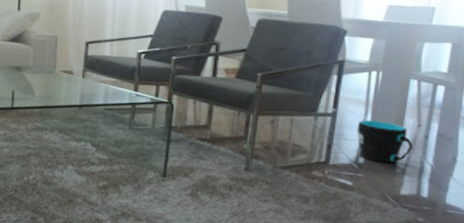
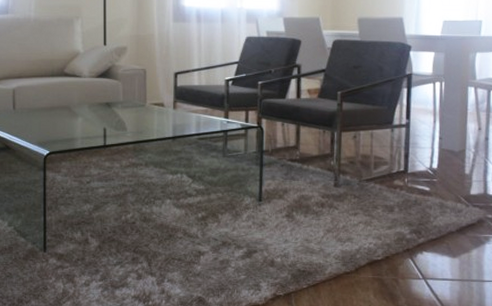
cup sleeve: present [357,120,413,164] -> none [428,128,477,167]

